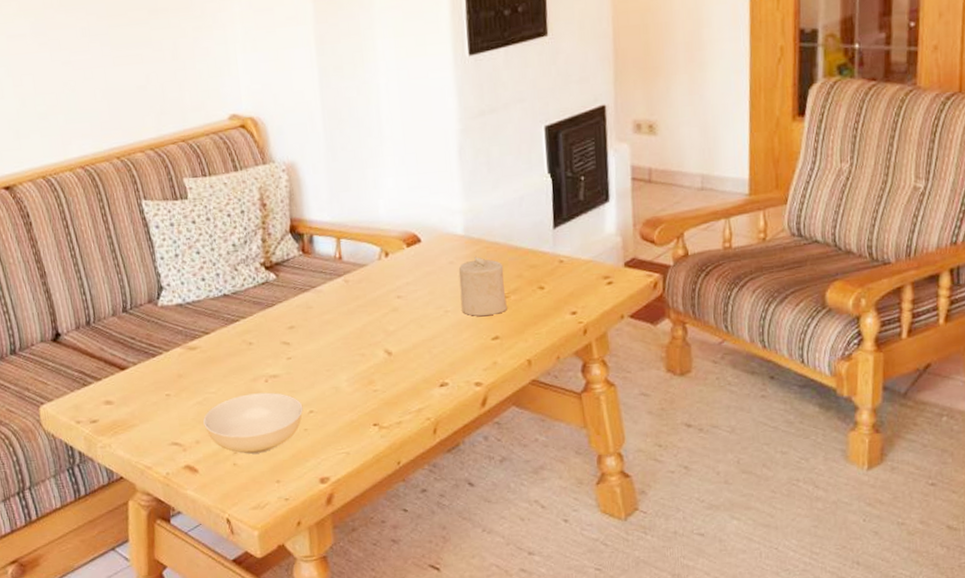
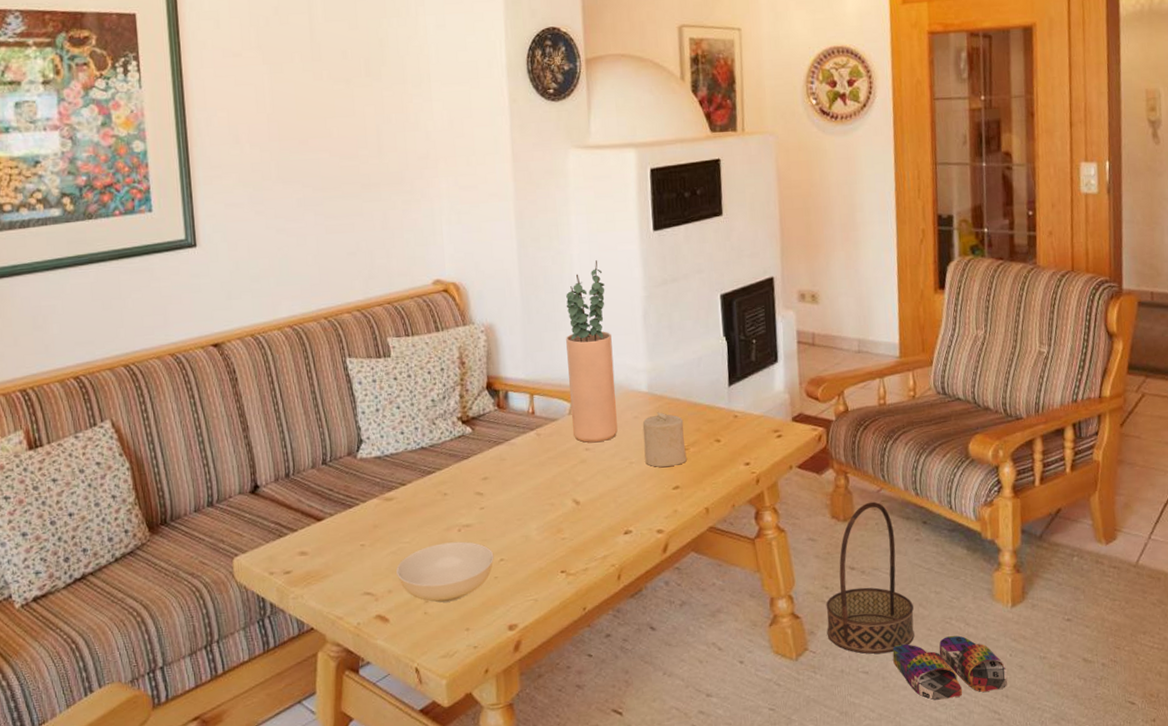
vase: none [373,90,432,290] -> present [566,260,618,443]
basket: none [658,354,756,516] -> present [826,501,915,654]
slippers: none [731,498,860,565] -> present [892,635,1008,700]

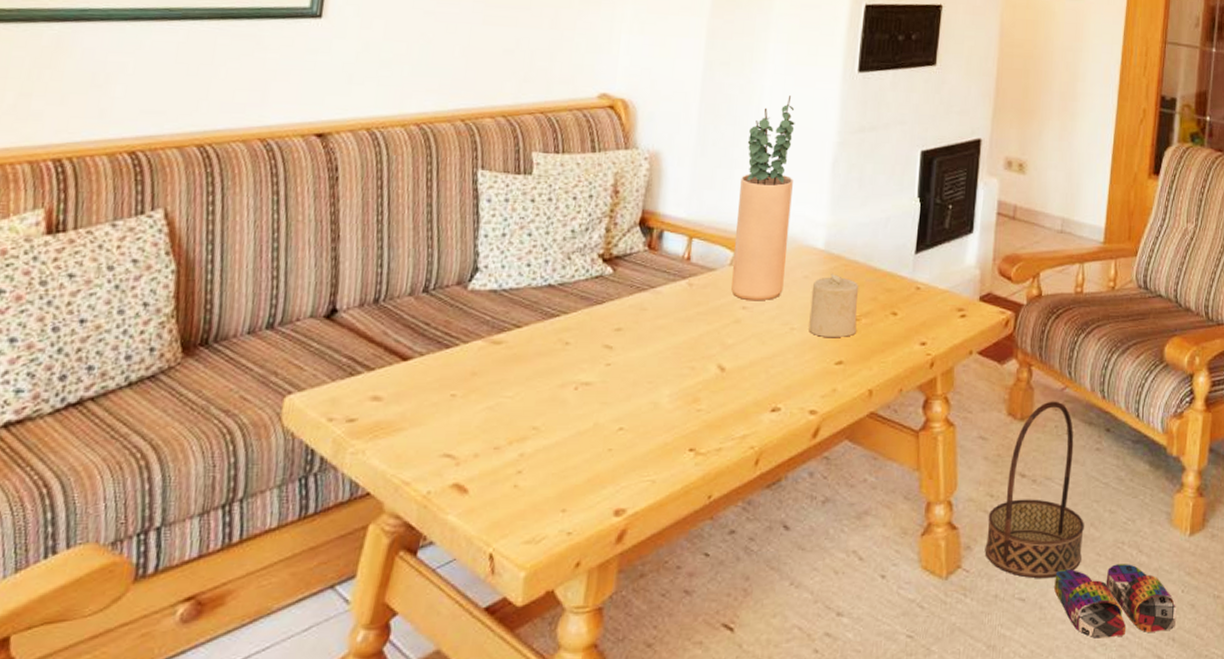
bowl: present [396,541,494,603] -> none [489,402,613,474]

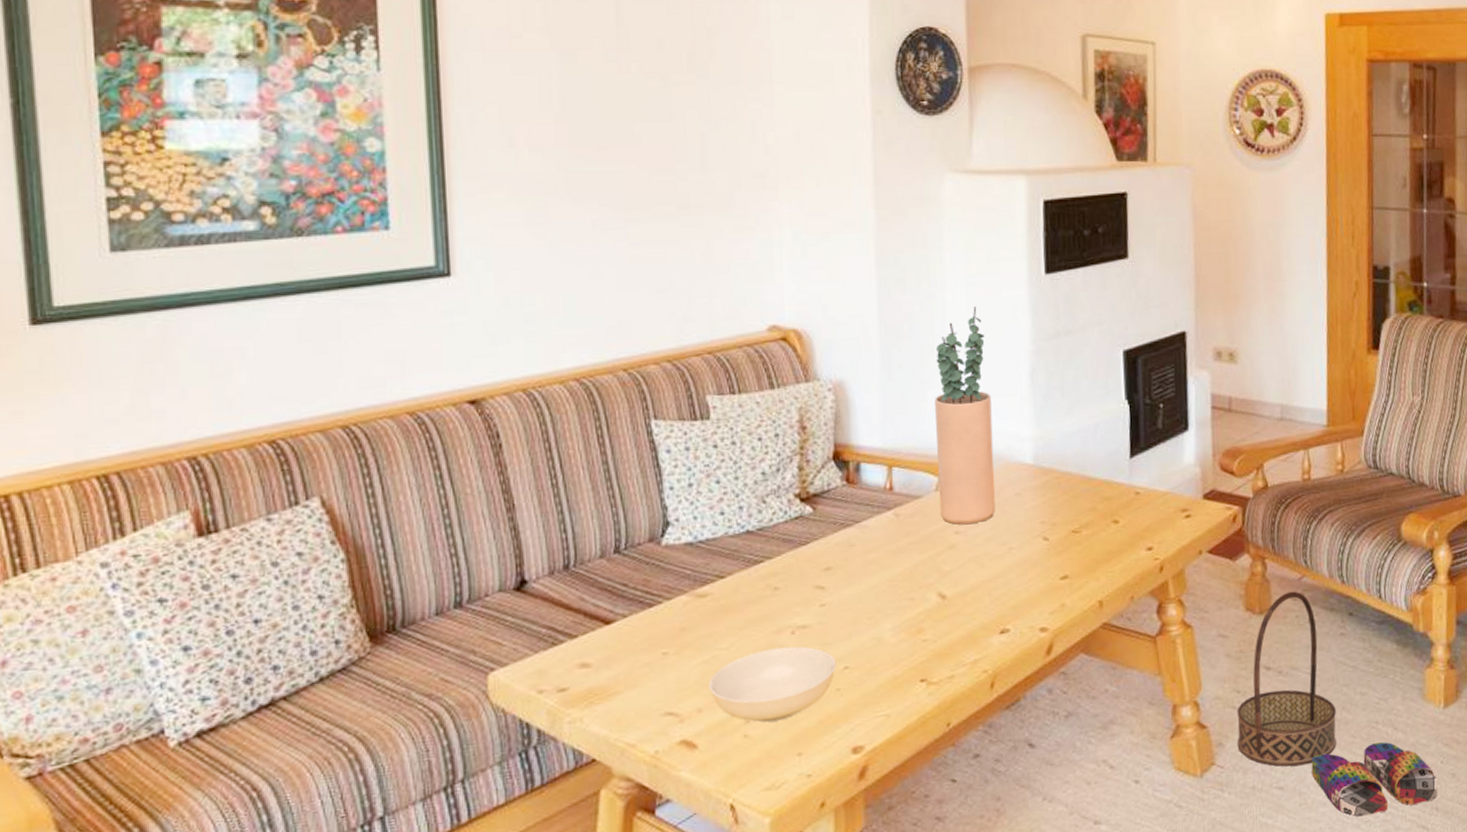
bowl: none [489,402,613,474] -> present [709,646,837,723]
candle: present [809,274,859,338] -> none [1025,488,1078,554]

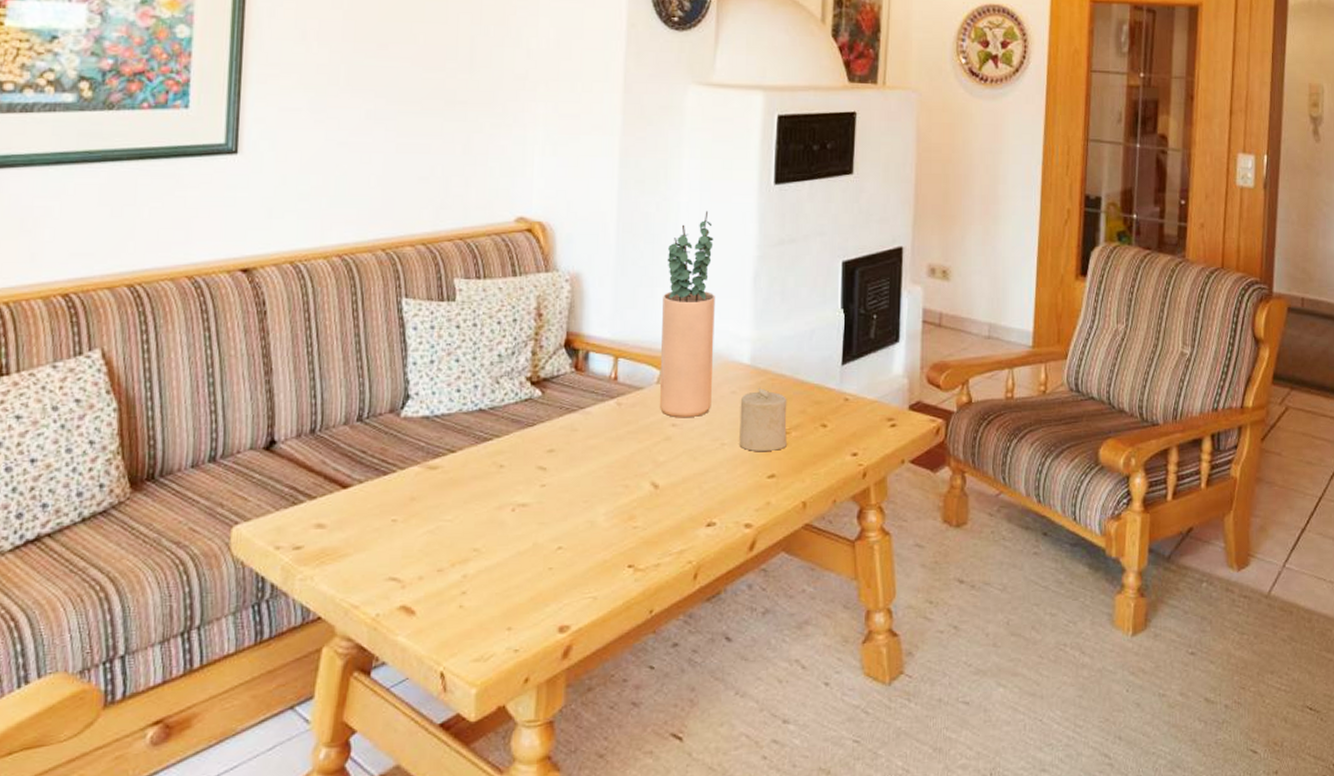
bowl: present [709,646,837,723] -> none [431,523,551,595]
candle: none [1025,488,1078,554] -> present [739,388,787,452]
basket: present [1237,591,1336,767] -> none [926,507,1025,682]
slippers: present [1311,742,1438,816] -> none [998,665,1122,739]

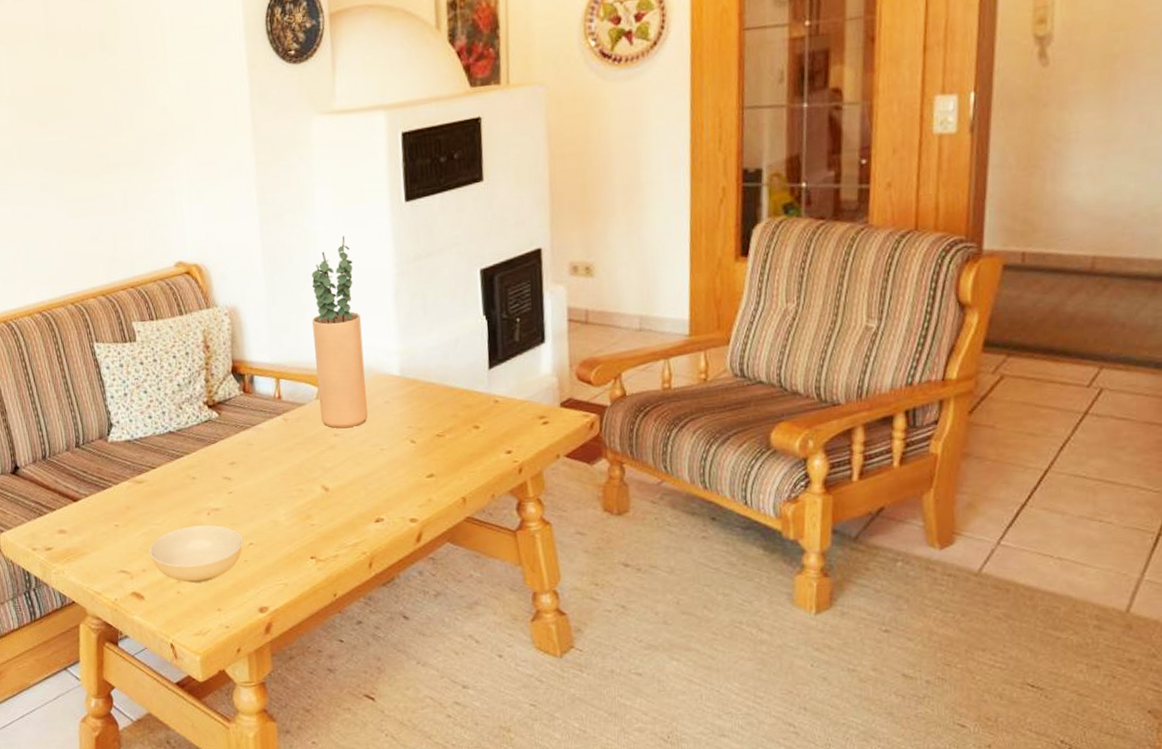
bowl: none [431,523,551,595] -> present [149,524,244,583]
candle: present [739,388,787,452] -> none [394,397,442,455]

